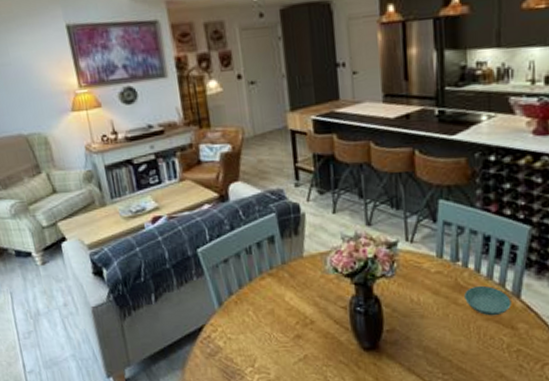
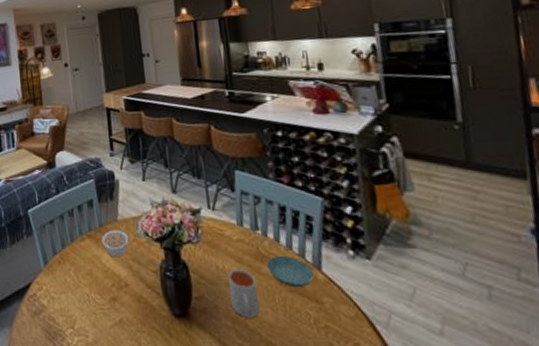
legume: none [284,262,317,294] -> present [101,225,130,256]
mug: none [423,300,453,347] -> present [228,269,259,318]

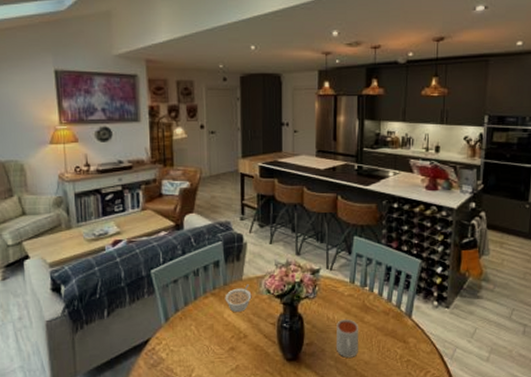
saucer: present [266,255,314,288] -> none [369,307,405,332]

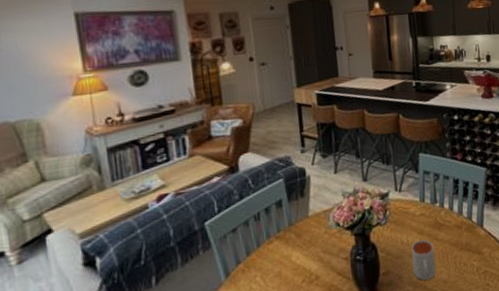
legume: present [225,284,252,312] -> none [291,220,321,253]

